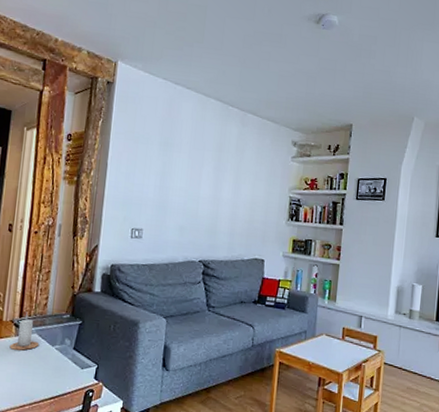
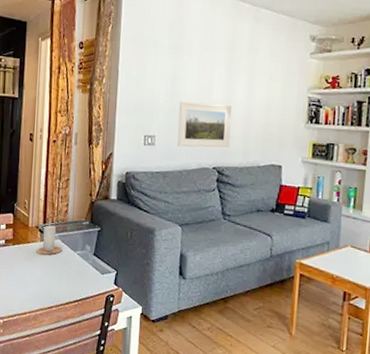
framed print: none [164,195,219,242] -> present [177,100,232,148]

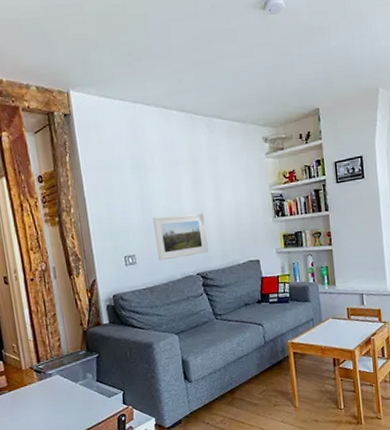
candle: present [36,220,63,255] -> none [35,358,63,394]

